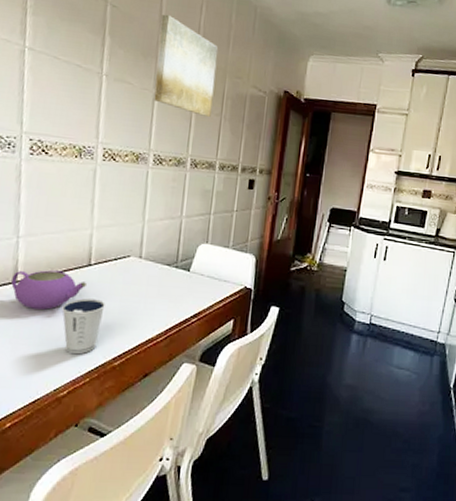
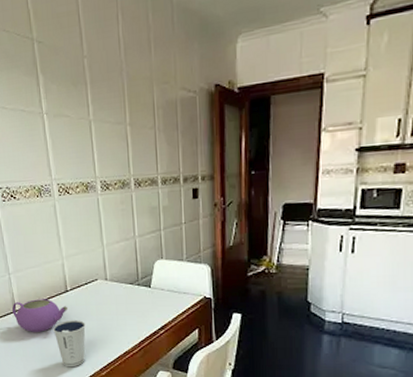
wall art: present [154,14,219,117] -> none [82,34,145,133]

